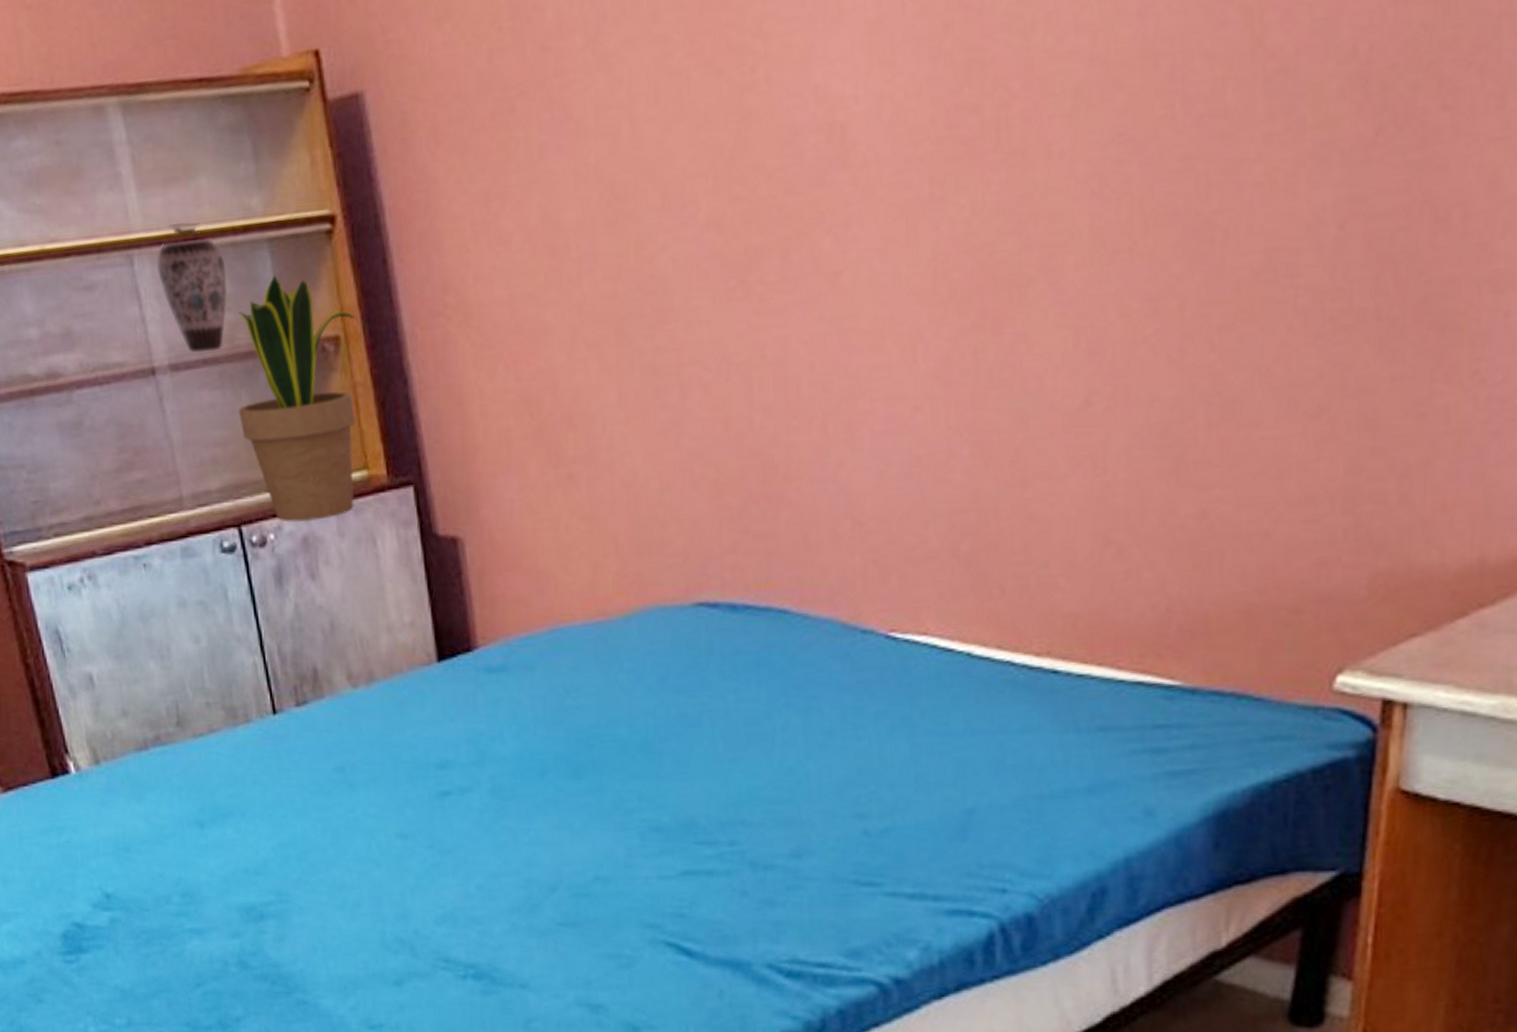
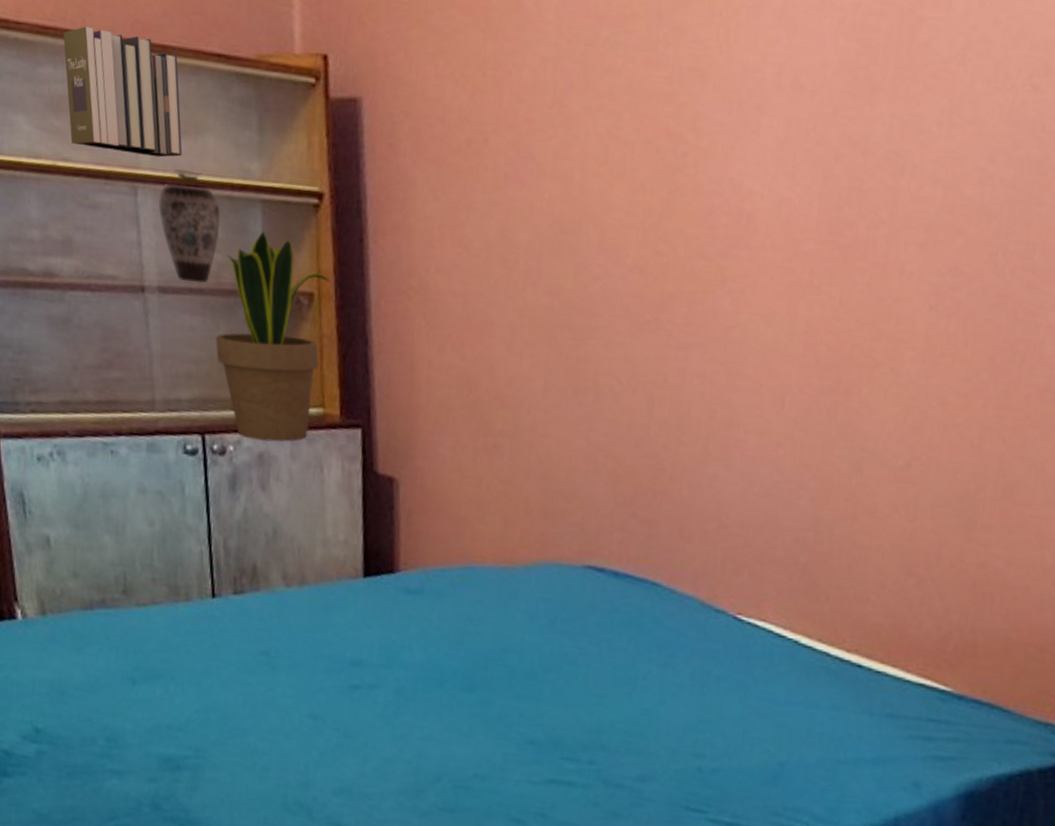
books: none [32,78,175,221] -> present [63,26,182,158]

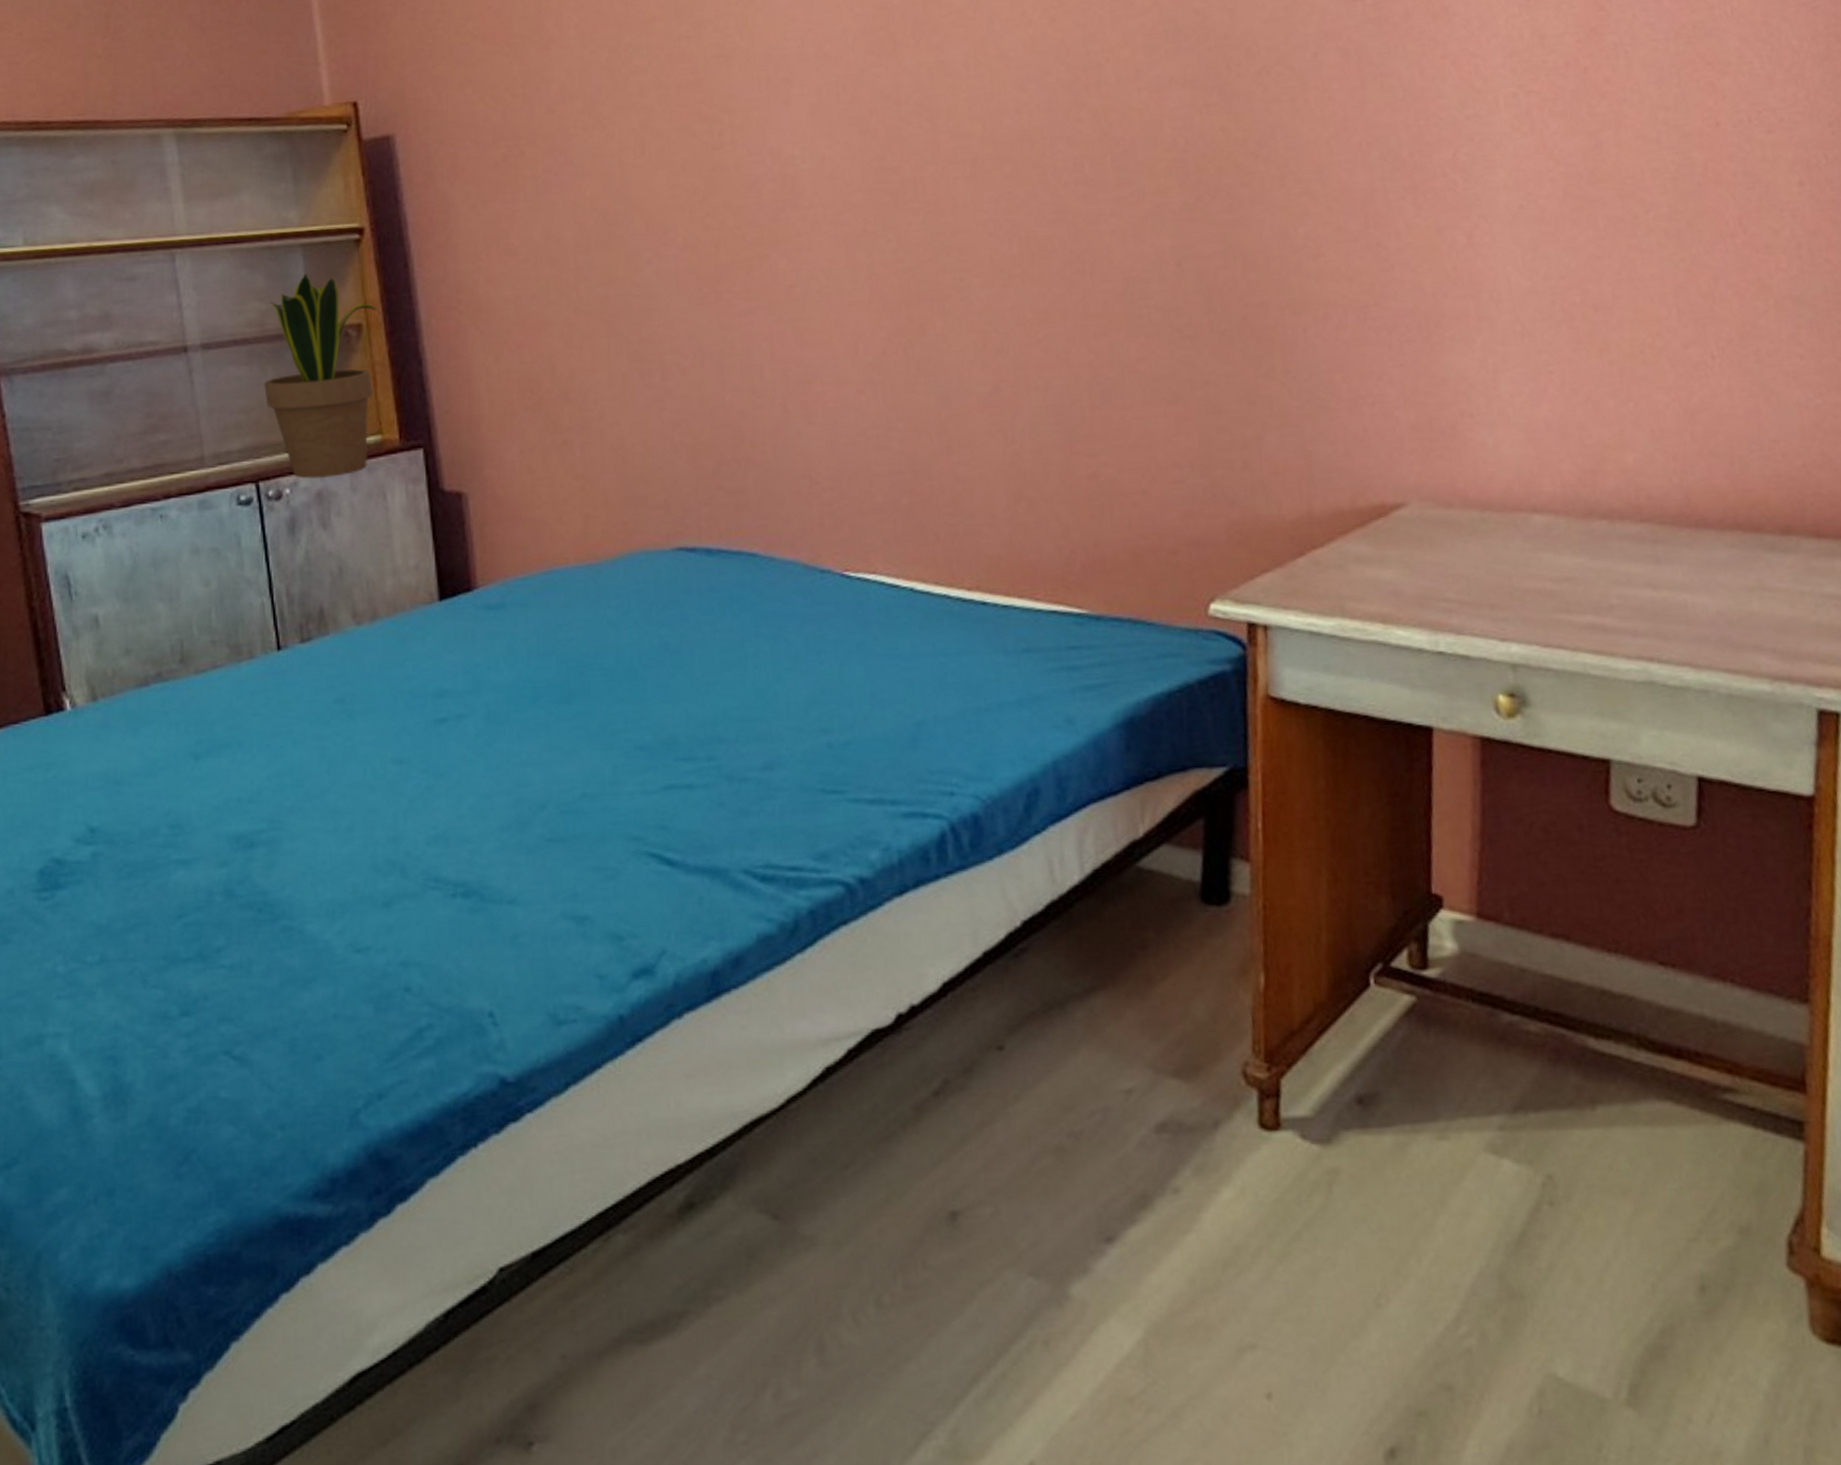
books: present [63,26,182,158] -> none [94,114,218,224]
decorative vase: present [158,169,221,284] -> none [196,229,261,335]

